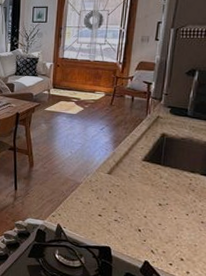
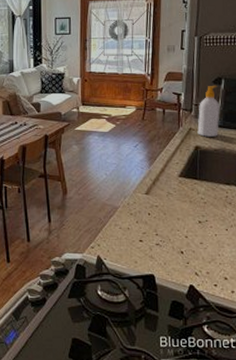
soap bottle: none [165,77,191,126] -> present [197,86,220,137]

